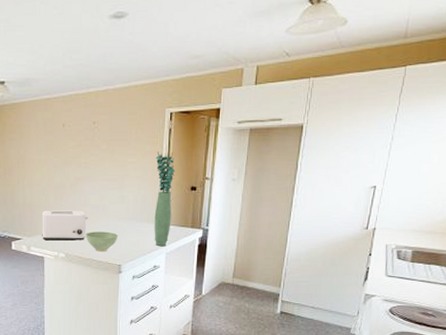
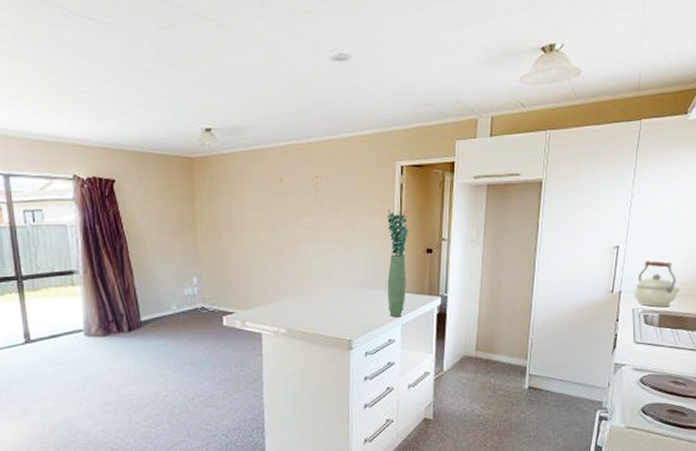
toaster: present [42,210,88,241] -> none [258,277,312,314]
bowl: present [86,231,119,253] -> none [310,301,348,326]
kettle: none [388,200,436,243] -> present [634,261,681,307]

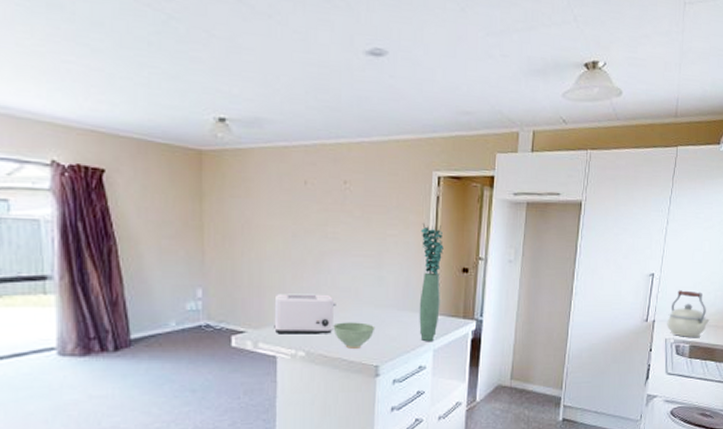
toaster: none [258,277,312,314] -> present [274,293,336,334]
bowl: none [310,301,348,326] -> present [333,322,375,350]

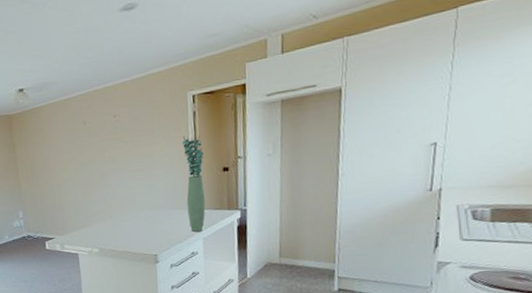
toaster: present [274,293,336,334] -> none [72,204,118,238]
bowl: present [333,322,375,350] -> none [118,222,152,244]
kettle: present [667,290,710,337] -> none [458,152,518,202]

